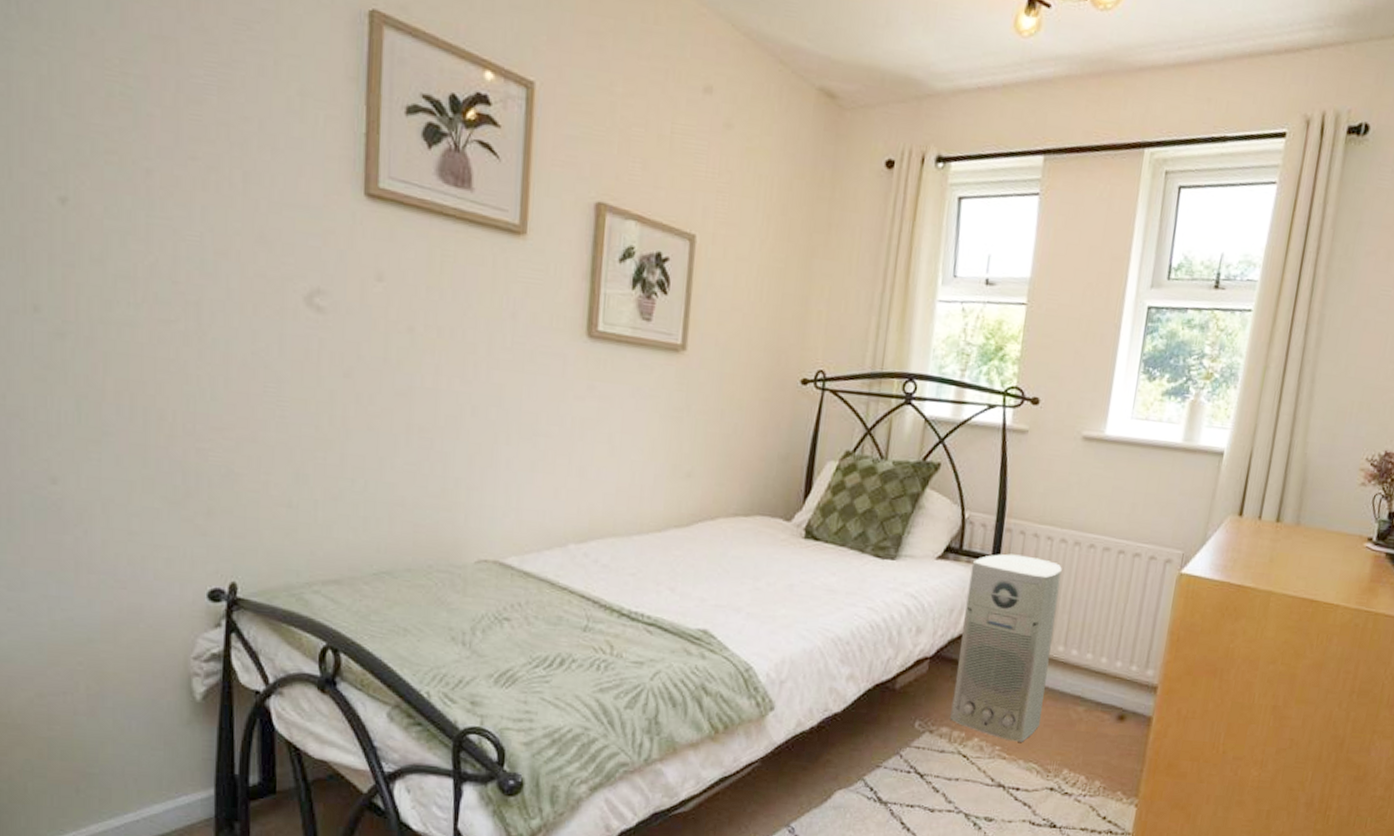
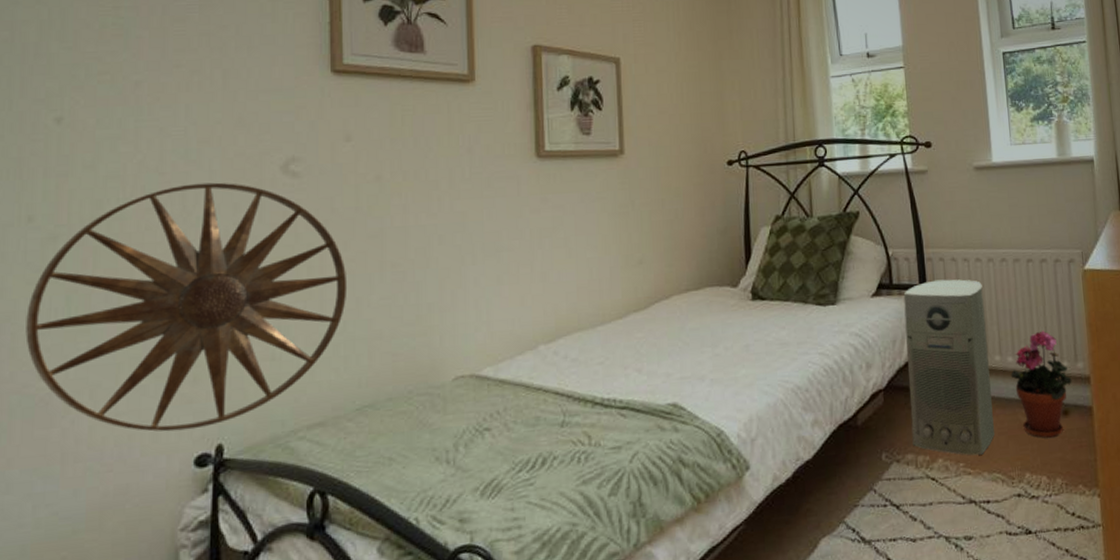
wall art: none [35,299,371,563] -> present [25,182,348,432]
potted plant: none [1071,629,1137,740] -> present [1010,330,1072,438]

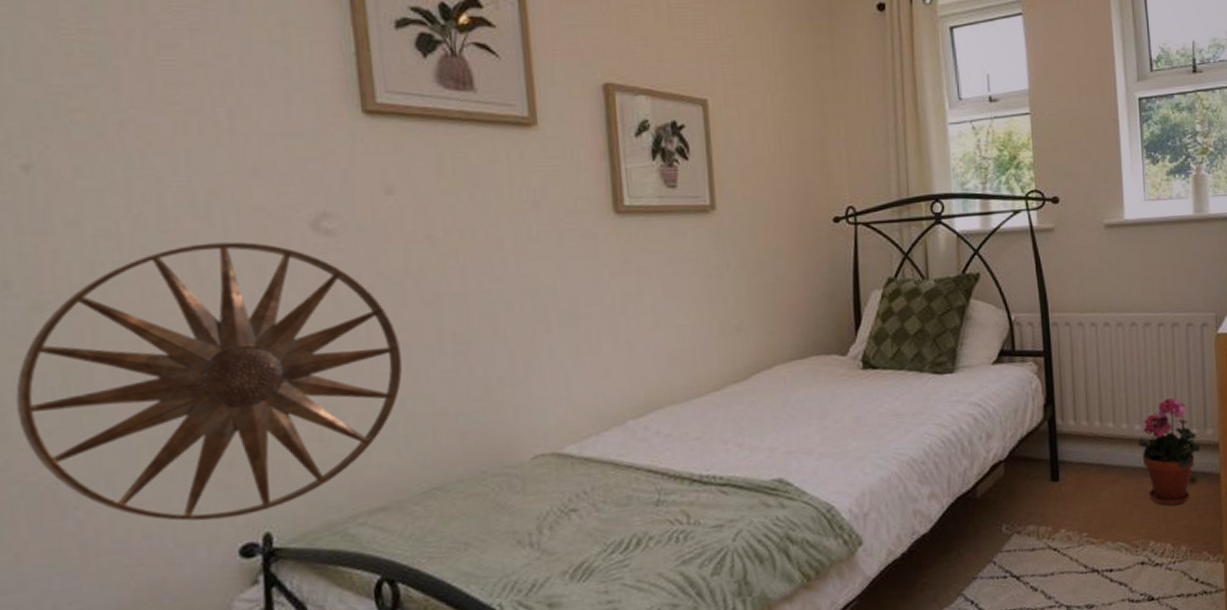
air purifier: present [903,279,994,456] -> none [1026,345,1119,525]

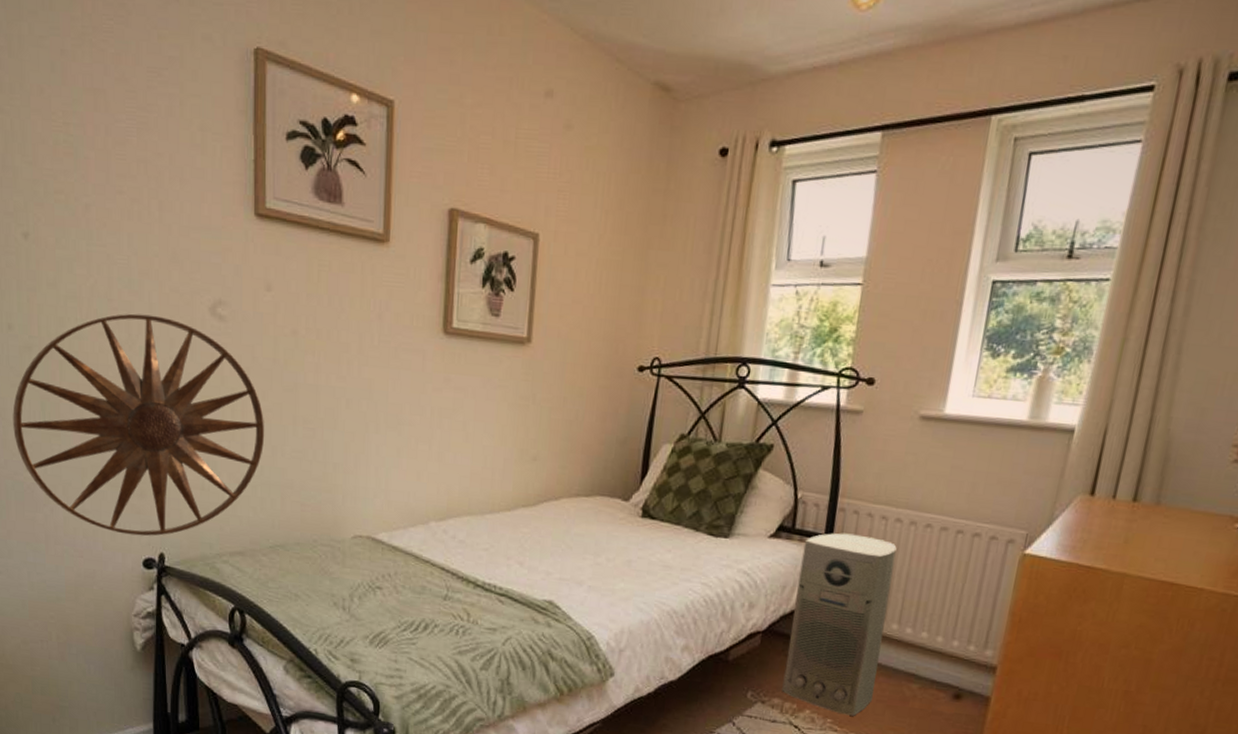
air purifier: none [1026,345,1119,525] -> present [782,533,897,716]
potted plant: present [1137,397,1200,506] -> none [905,609,975,718]

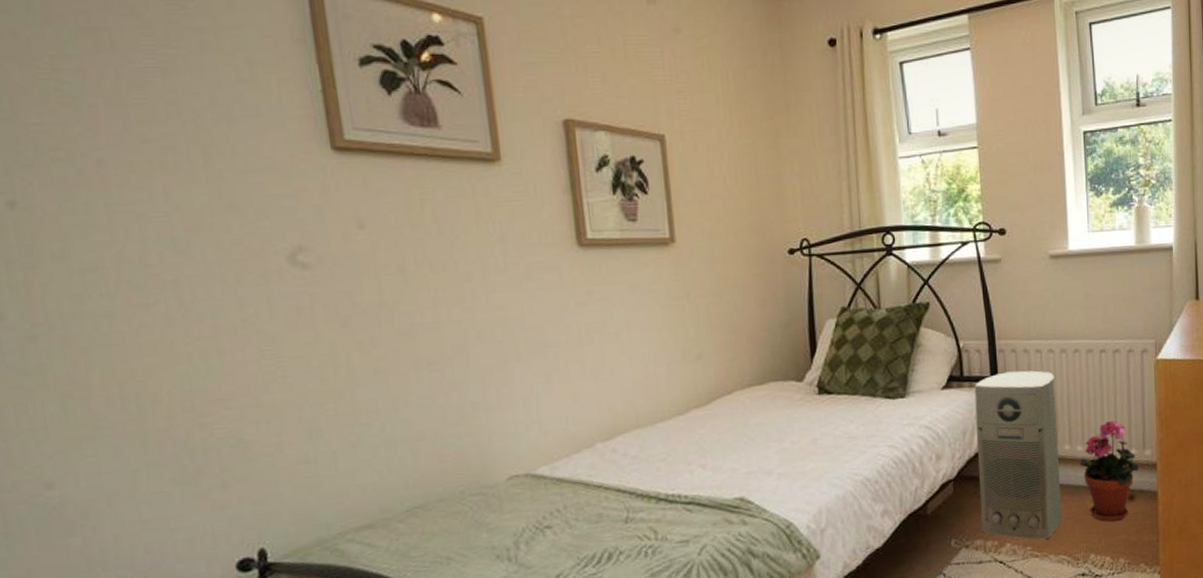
wall art: present [13,313,265,536] -> none [17,275,381,538]
potted plant: none [905,609,975,718] -> present [1079,420,1139,522]

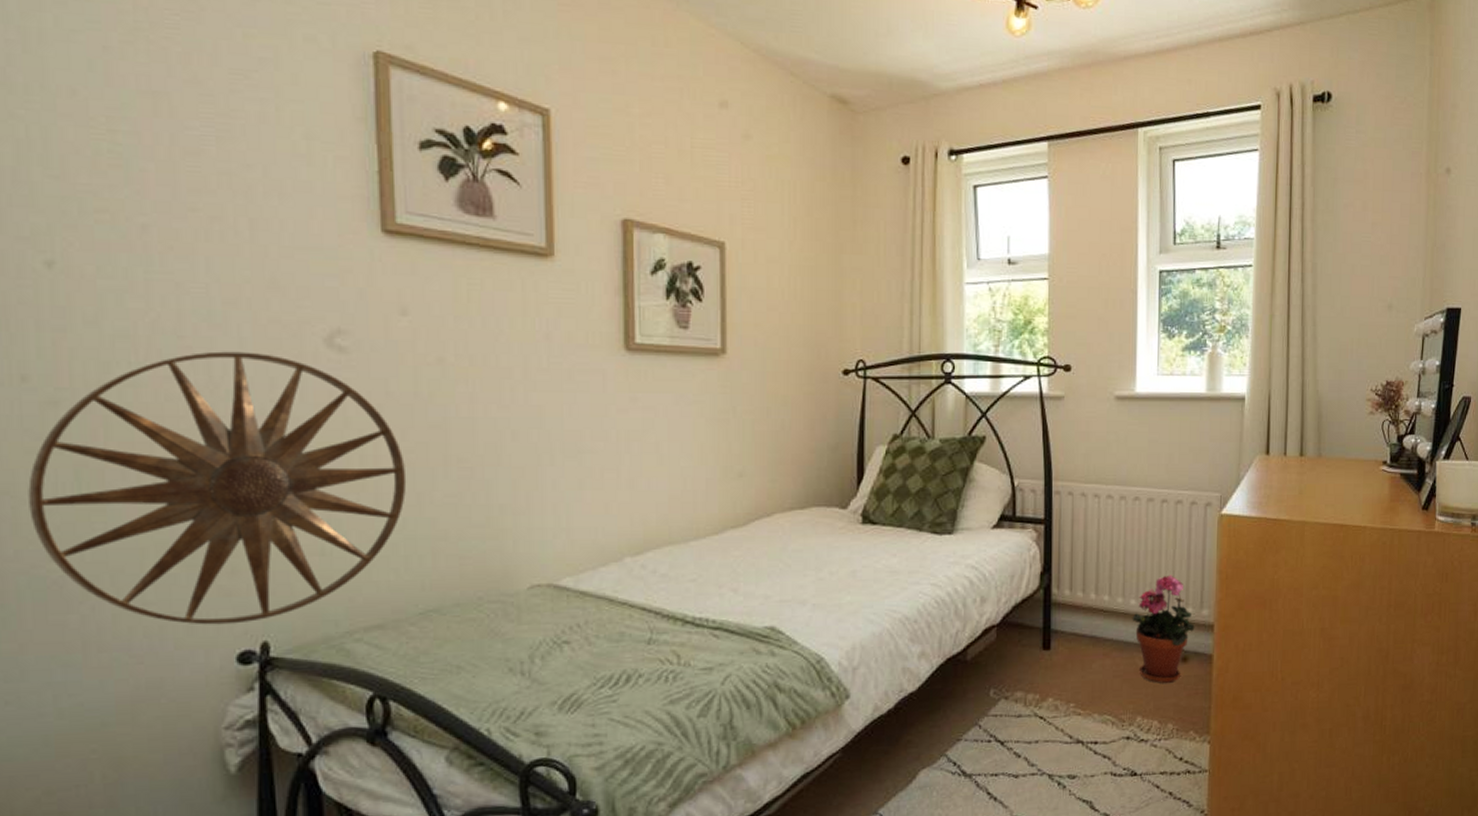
wall art: none [17,275,381,538] -> present [28,351,407,625]
air purifier: present [974,370,1062,540] -> none [1023,515,1111,697]

